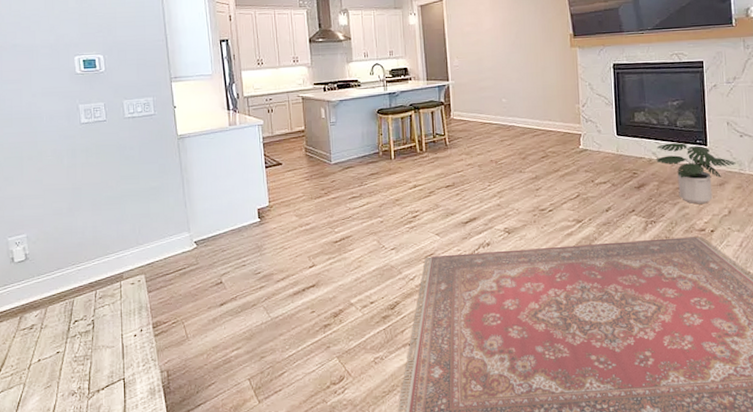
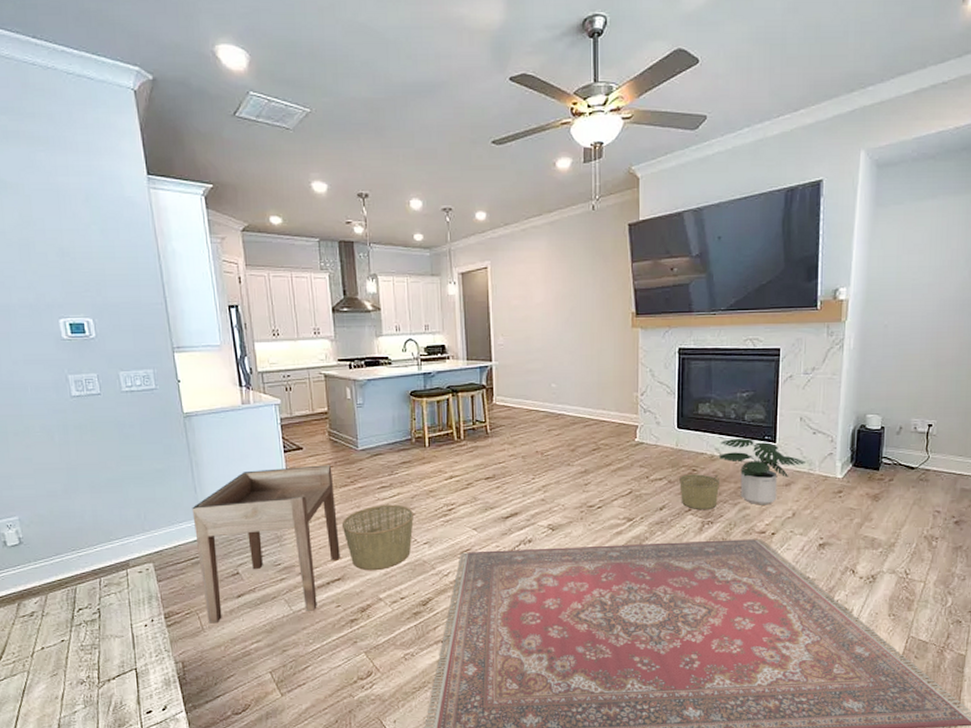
side table: none [182,178,315,332] -> present [192,465,340,624]
basket: none [316,213,382,277] -> present [341,504,415,571]
basket: none [622,177,659,211] -> present [679,474,719,511]

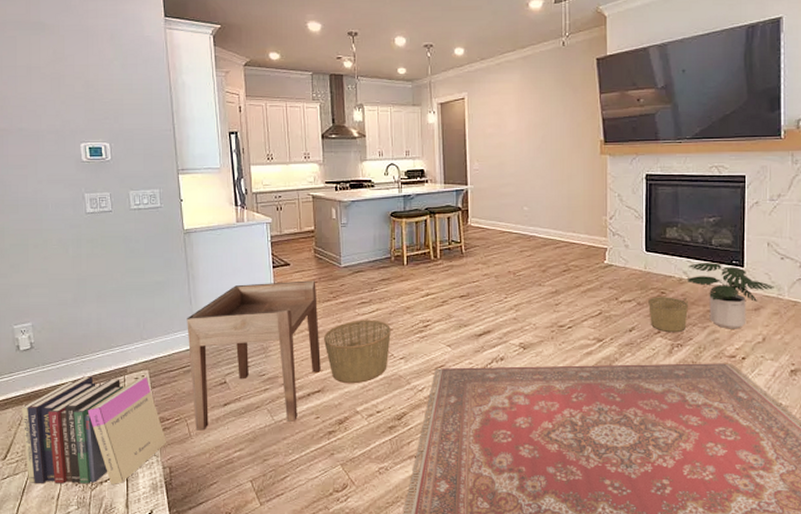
books: none [14,570,178,684] -> present [21,376,167,484]

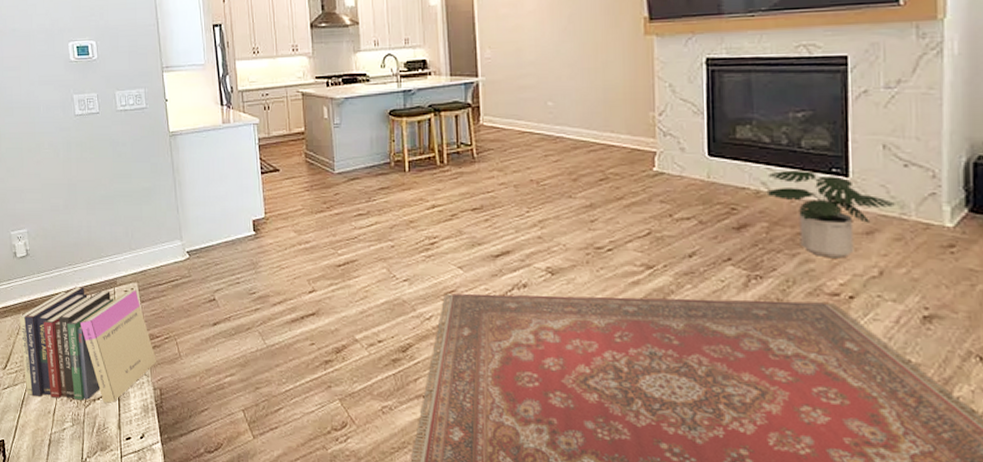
side table: present [187,280,321,431] -> none [174,188,315,351]
basket: present [323,320,392,384] -> none [317,234,393,308]
basket: present [648,297,688,333] -> none [714,214,769,261]

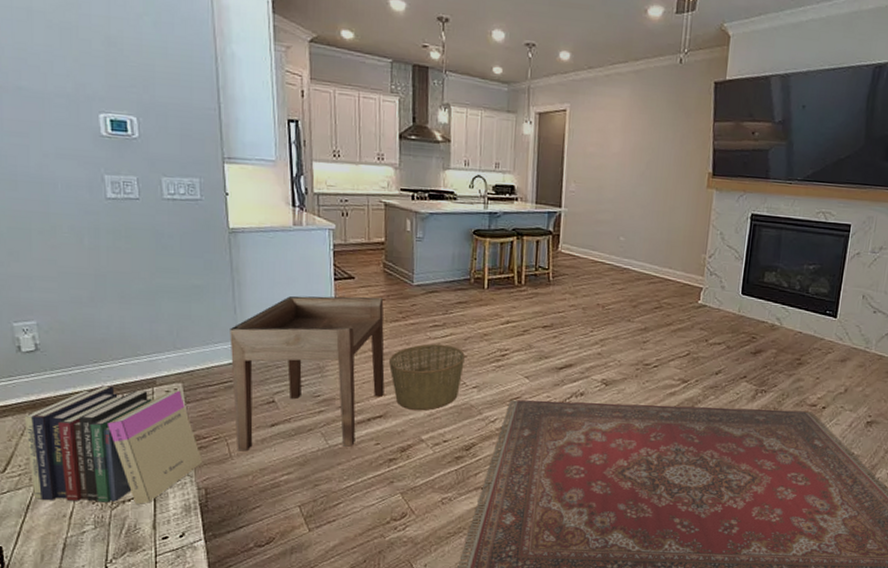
side table: none [174,188,315,351] -> present [230,295,385,452]
basket: none [317,234,393,308] -> present [388,344,466,411]
potted plant: present [766,171,895,259] -> none [779,310,863,379]

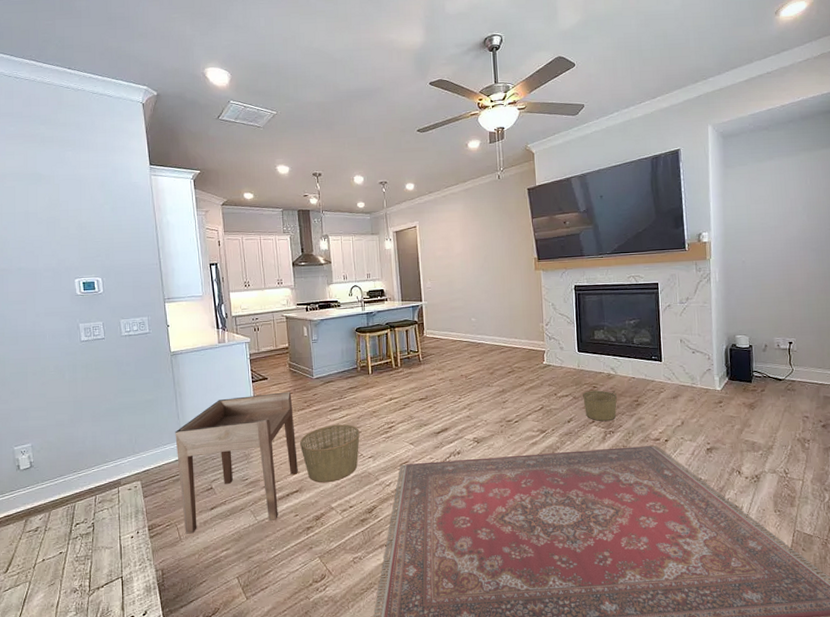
books: present [24,385,203,504] -> none [22,487,159,593]
basket: none [737,341,778,379] -> present [583,390,617,422]

